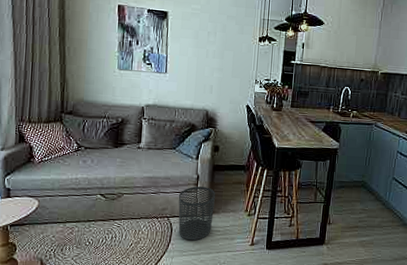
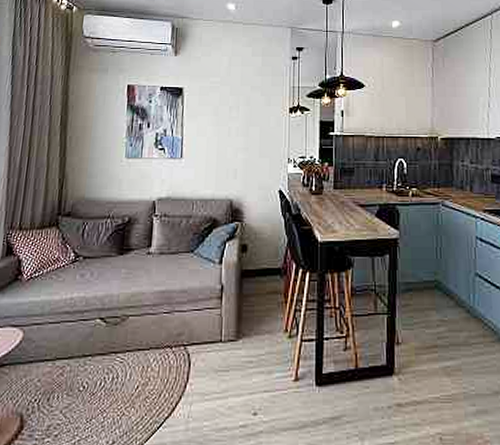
waste bin: present [178,186,215,241] -> none [198,300,245,378]

